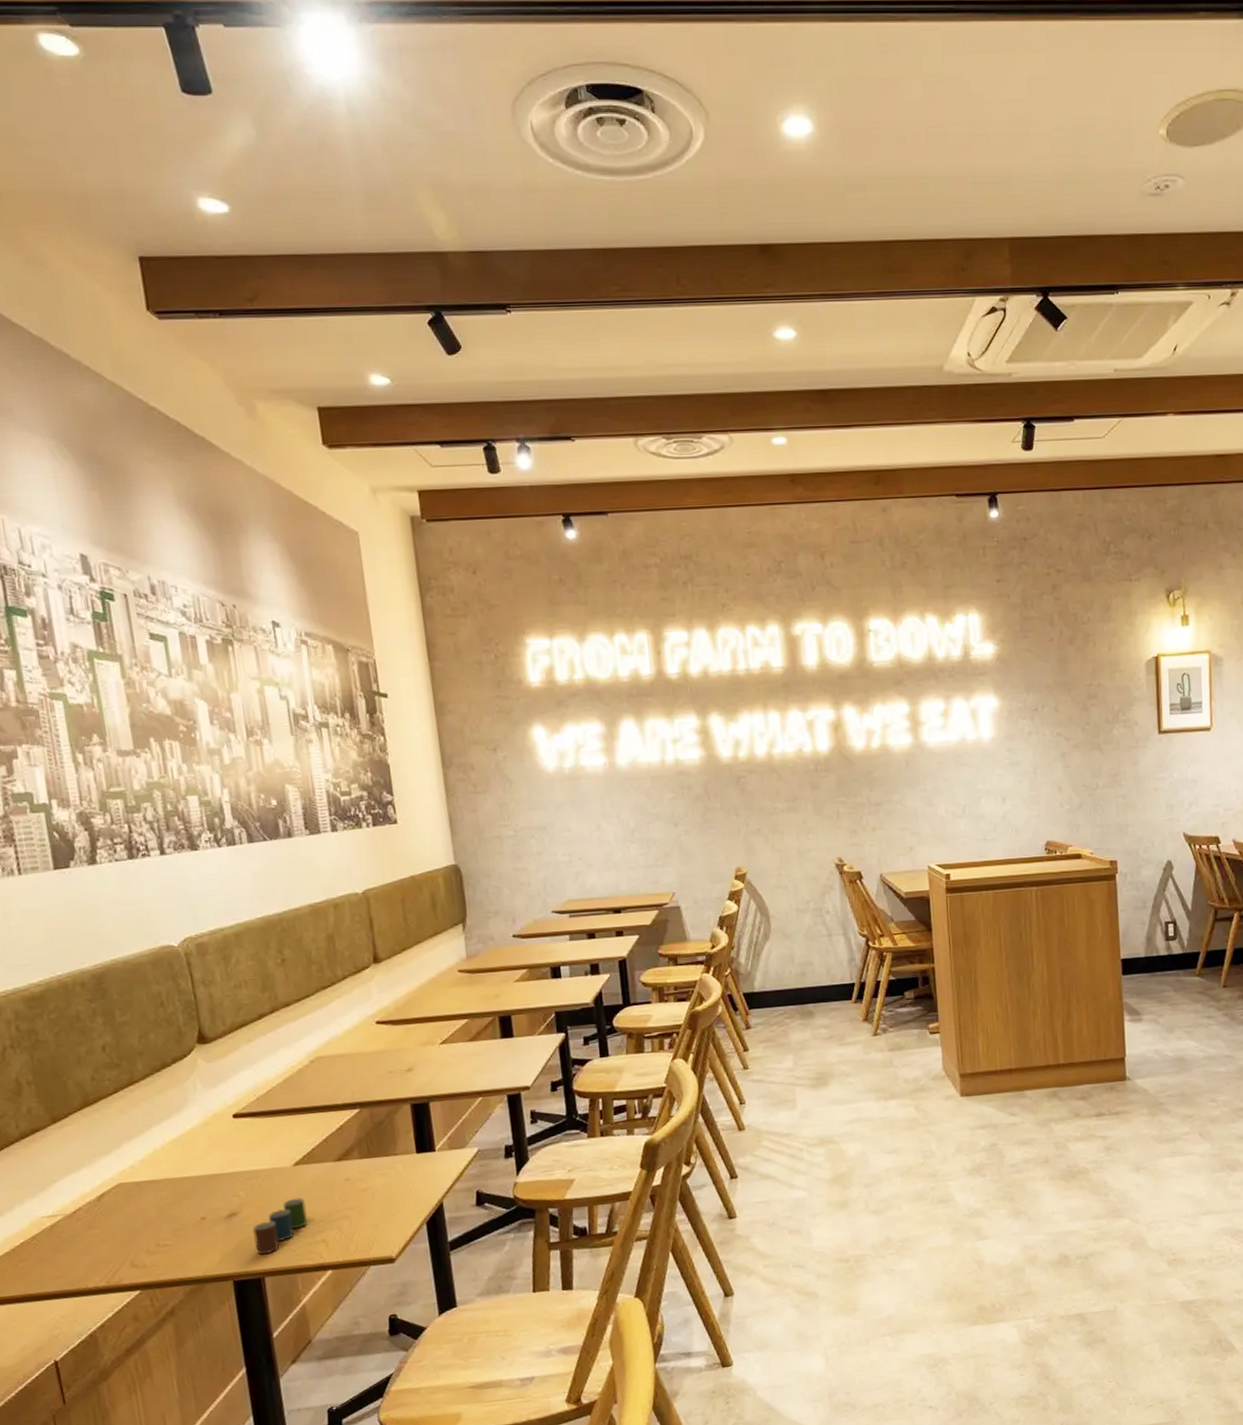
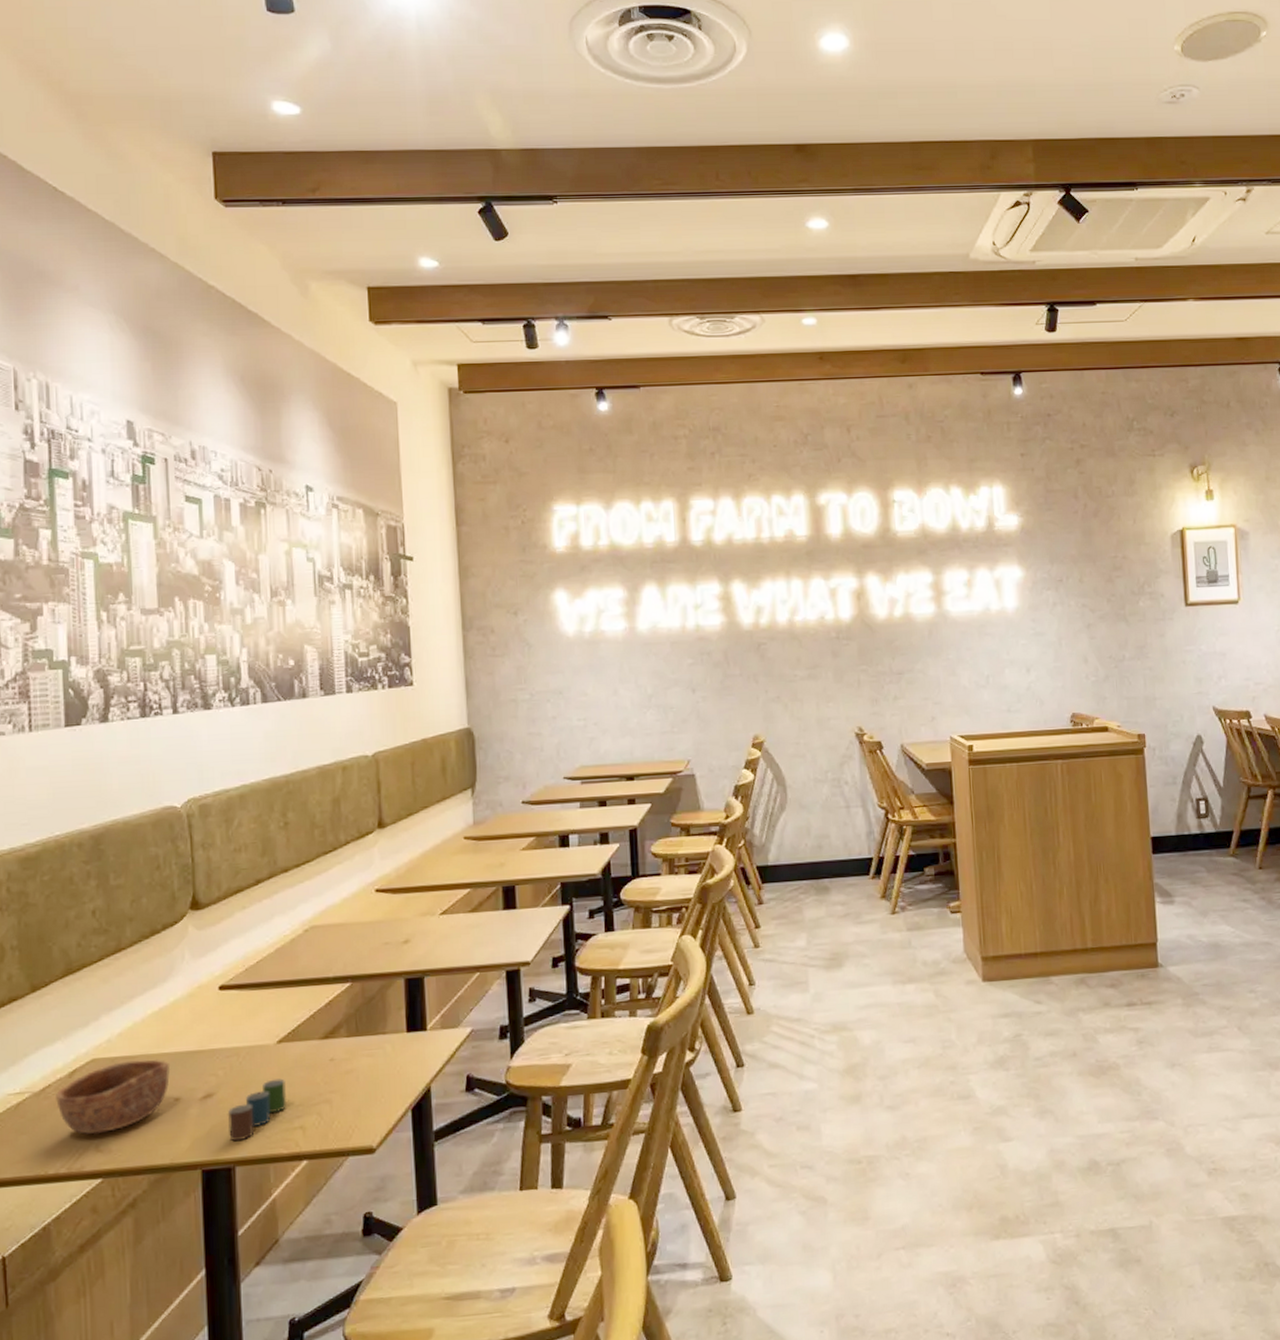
bowl: none [87,1182,194,1252] -> present [56,1059,171,1135]

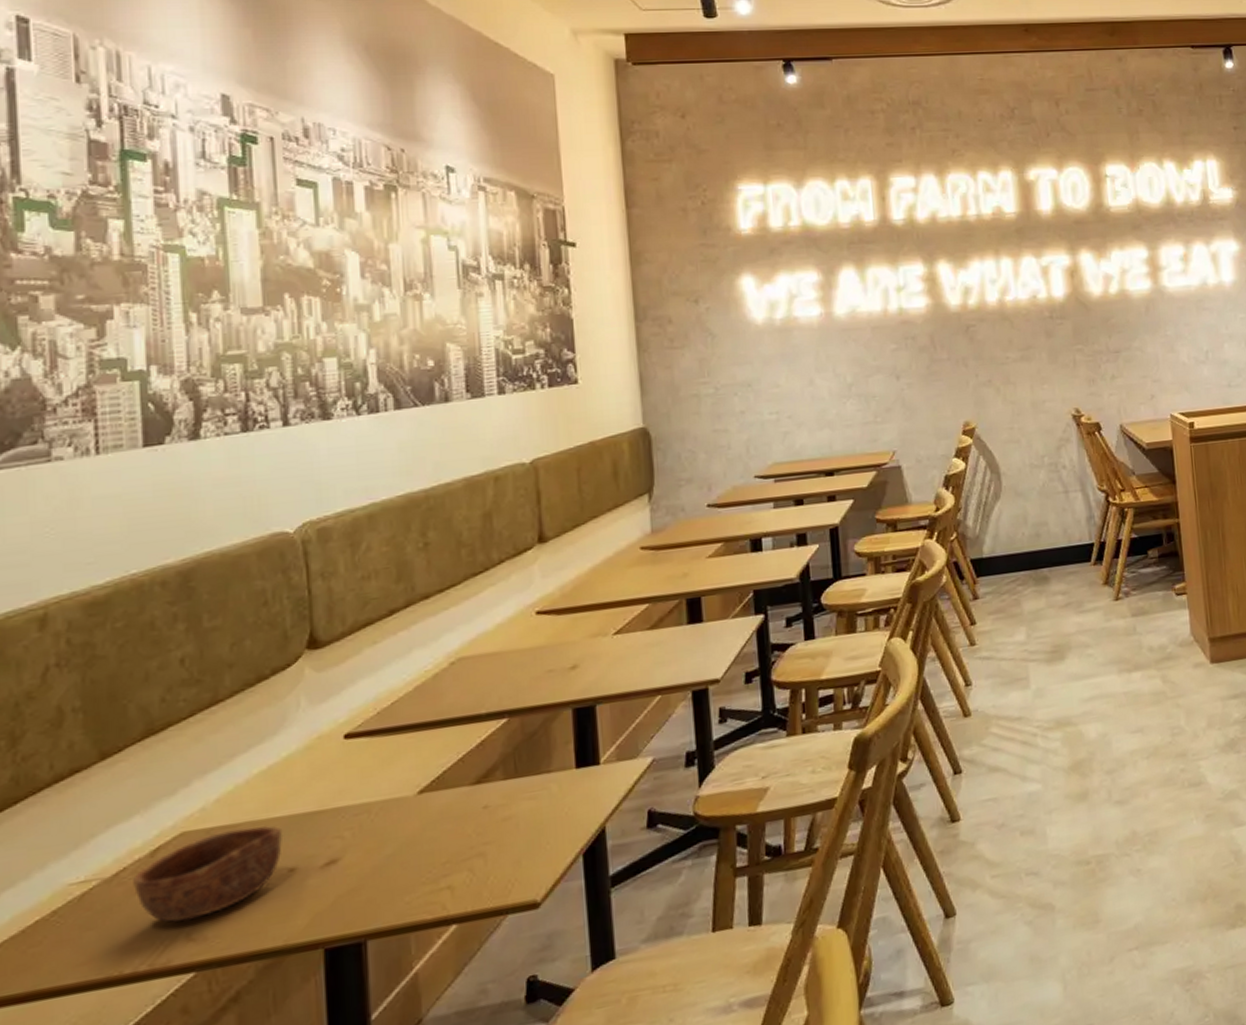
cup: present [227,1078,287,1142] -> none [356,834,431,913]

